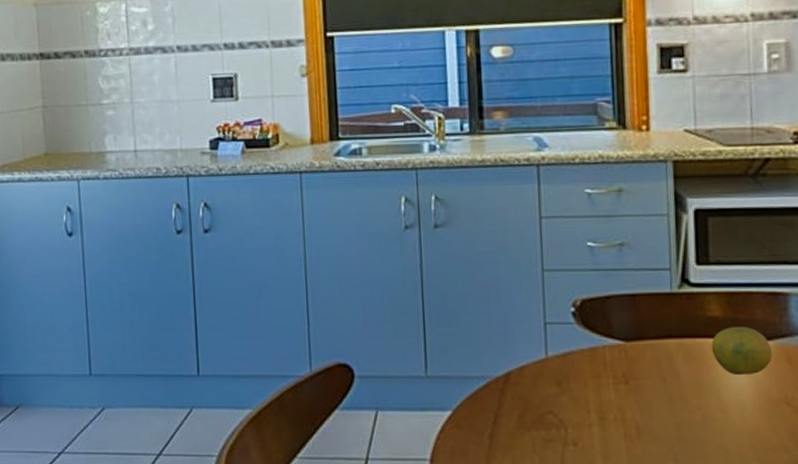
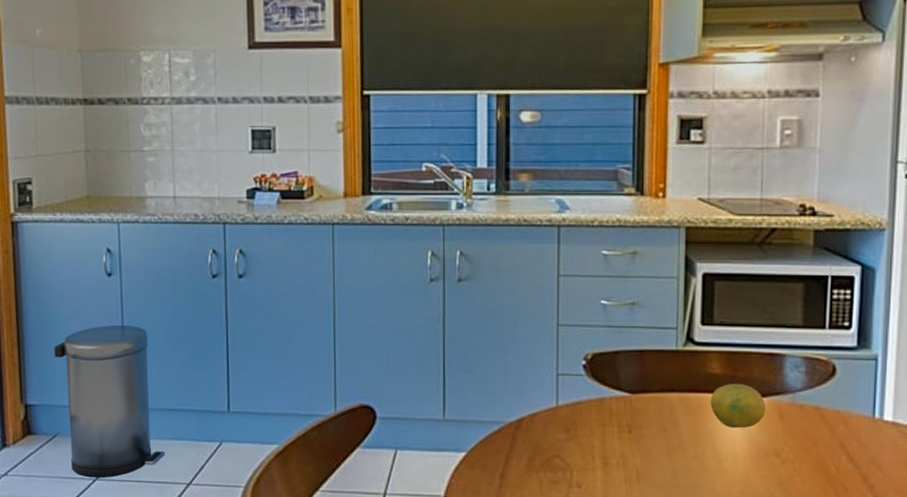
pedal bin: none [15,286,134,451] -> present [54,324,166,478]

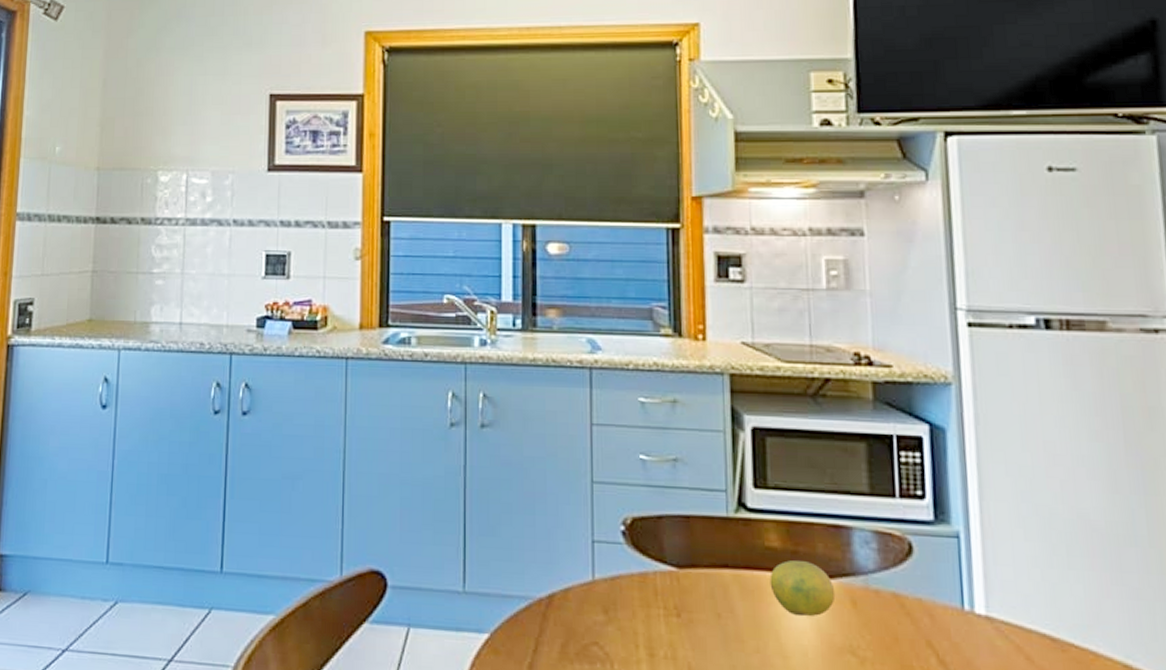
pedal bin: present [54,324,166,478] -> none [35,464,147,649]

